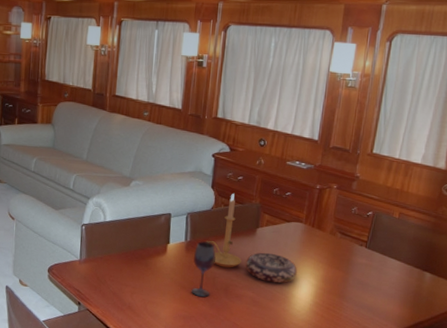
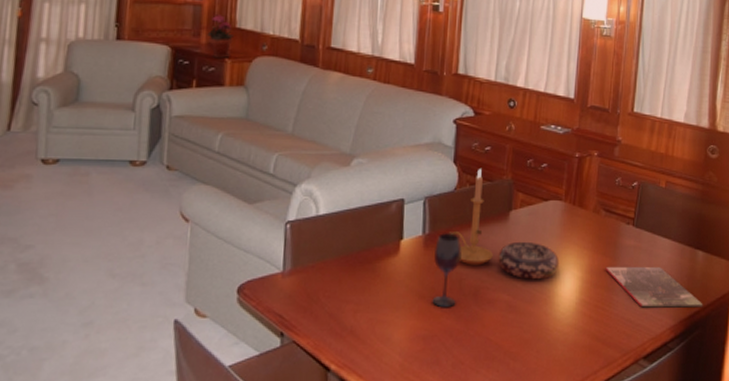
potted plant: none [25,70,44,103] -> present [207,15,235,59]
magazine: none [338,279,427,319] -> present [605,267,703,308]

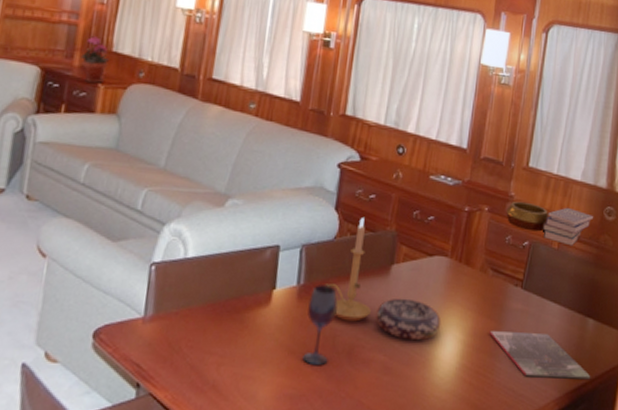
decorative bowl: none [615,145,656,173] -> present [506,201,549,232]
books: none [649,148,697,184] -> present [542,207,593,246]

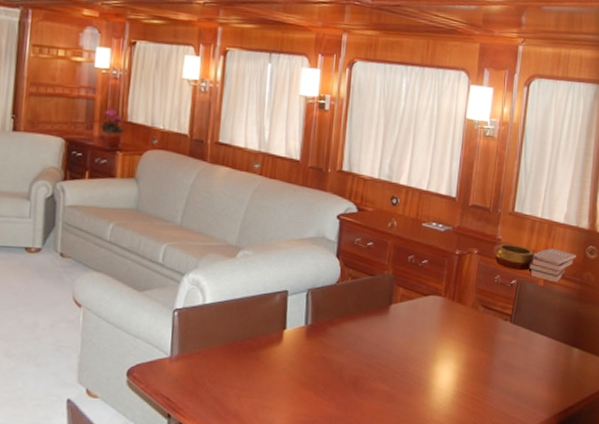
wineglass: present [302,284,338,366] -> none [313,324,343,396]
candle holder: present [326,218,371,322] -> none [331,263,373,356]
decorative bowl: present [376,298,441,341] -> none [378,334,438,372]
magazine: present [489,331,591,380] -> none [482,361,577,403]

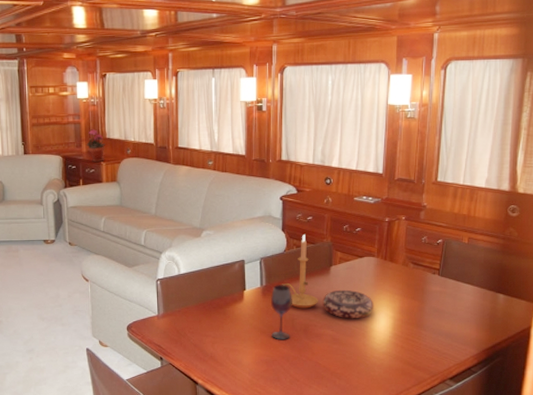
wineglass: none [313,324,343,396] -> present [270,285,292,340]
candle holder: none [331,263,373,356] -> present [282,235,318,309]
decorative bowl: none [378,334,438,372] -> present [323,289,374,319]
decorative bowl: present [494,243,535,271] -> none [421,209,459,231]
books: present [528,247,576,283] -> none [453,209,498,240]

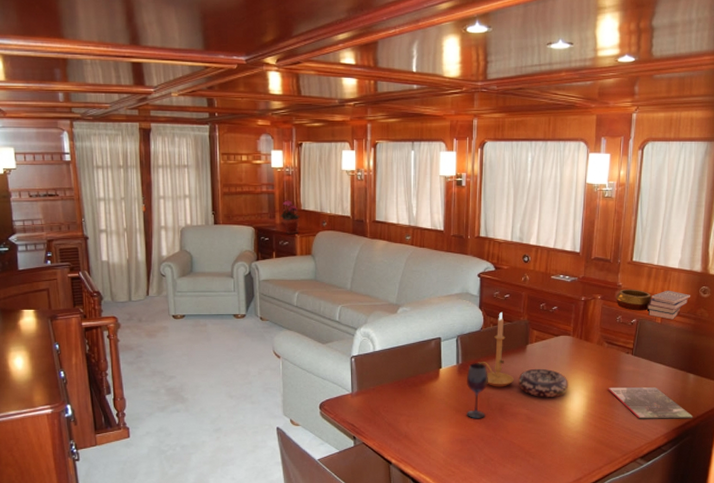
magazine: none [414,308,504,340] -> present [608,387,693,419]
decorative bowl: none [421,209,459,231] -> present [616,289,652,311]
books: none [453,209,498,240] -> present [647,290,690,320]

